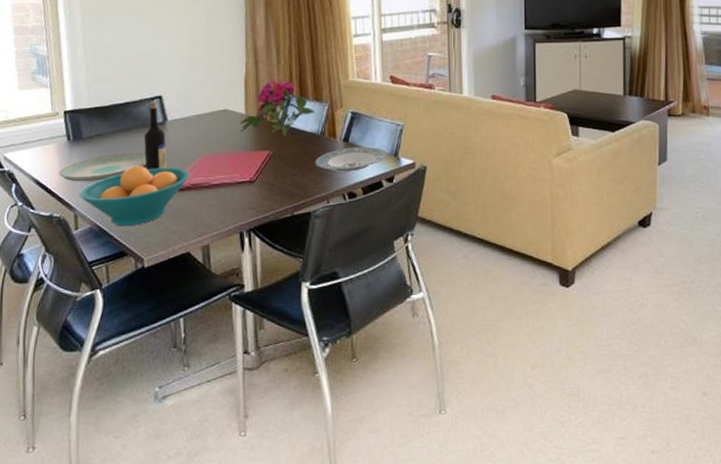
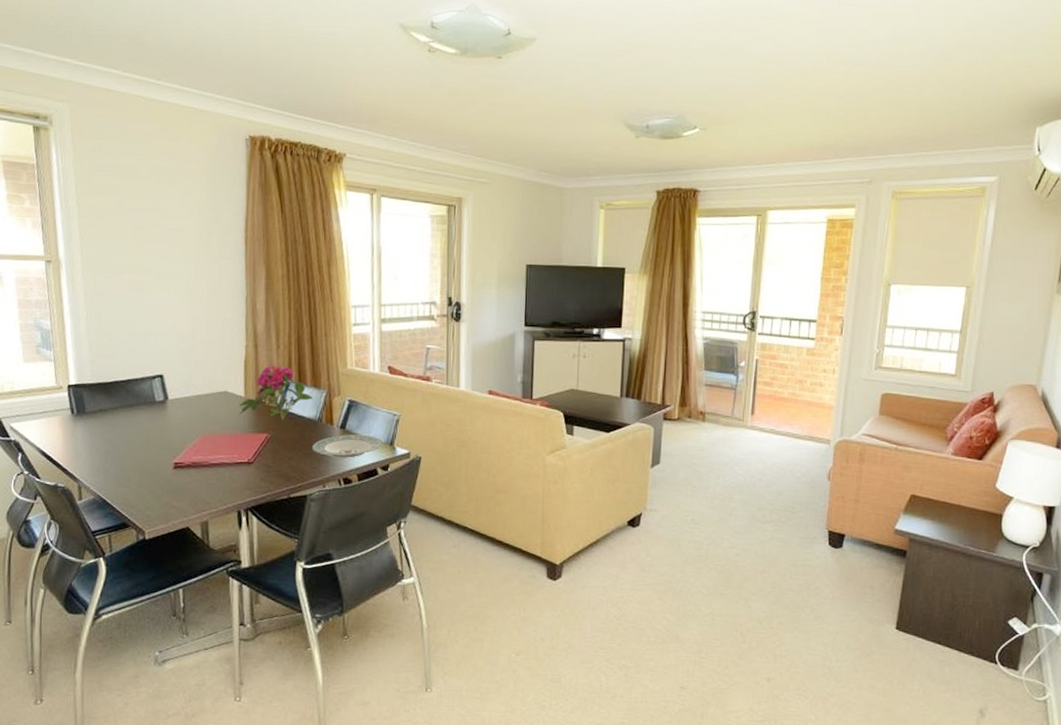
plate: present [59,152,147,182] -> none [63,429,148,455]
fruit bowl: present [80,166,190,227] -> none [83,442,190,500]
wine bottle: present [143,102,167,170] -> none [145,381,168,447]

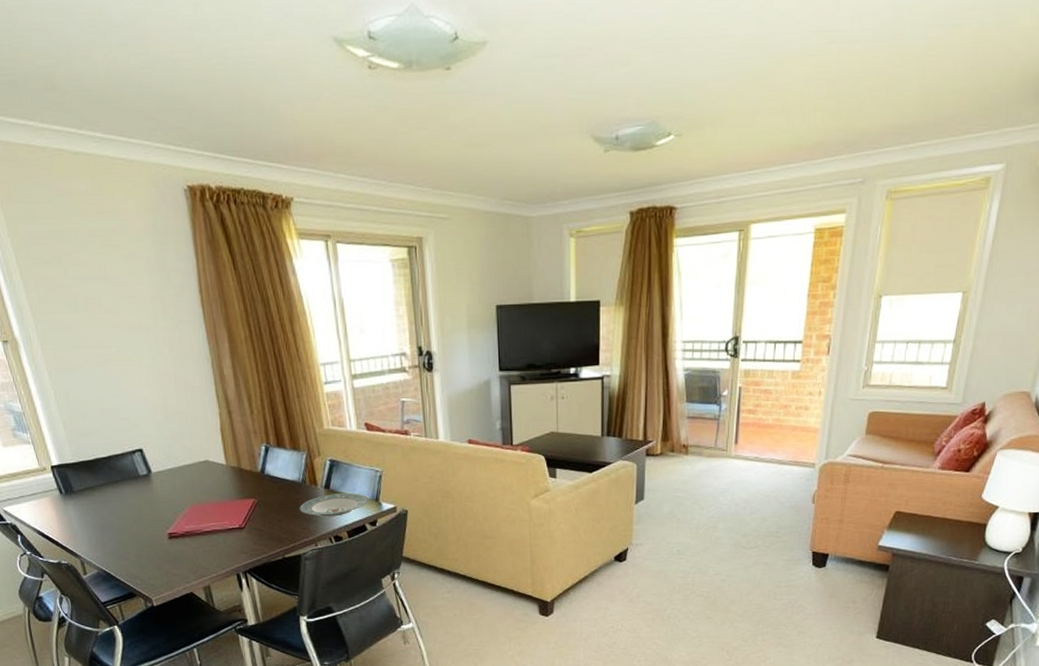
flower: present [239,365,313,421] -> none [222,431,294,485]

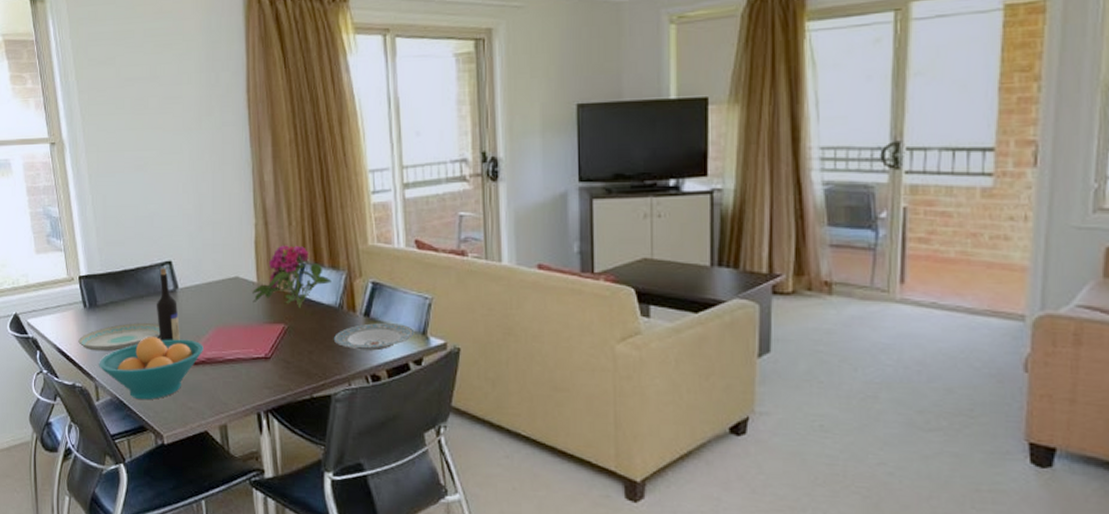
plate: none [58,504,139,532] -> present [78,322,160,352]
fruit bowl: none [82,516,182,571] -> present [99,337,203,400]
wine bottle: none [131,455,158,520] -> present [156,268,180,341]
flower: none [222,431,294,485] -> present [253,245,331,309]

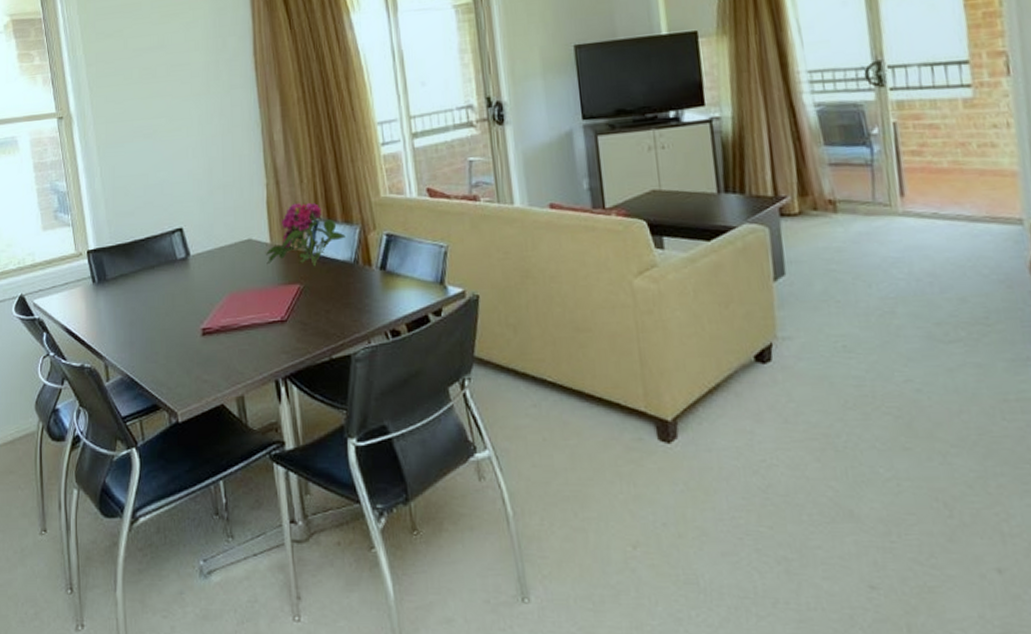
plate: present [78,322,160,352] -> none [87,293,173,328]
fruit bowl: present [99,337,203,400] -> none [109,308,217,377]
wine bottle: present [156,268,180,341] -> none [167,236,193,312]
plate: present [333,323,415,351] -> none [350,275,432,305]

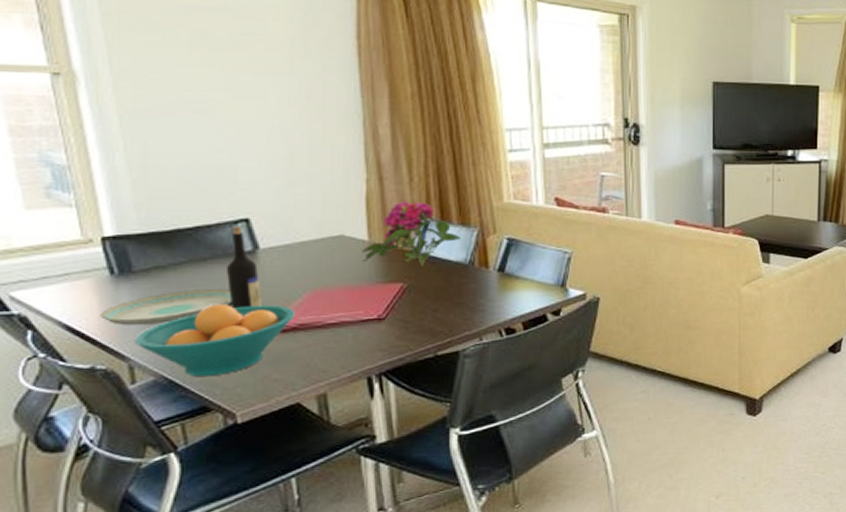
plate: none [87,293,173,328] -> present [100,288,232,326]
fruit bowl: none [109,308,217,377] -> present [135,304,295,378]
wine bottle: none [167,236,193,312] -> present [225,226,261,309]

